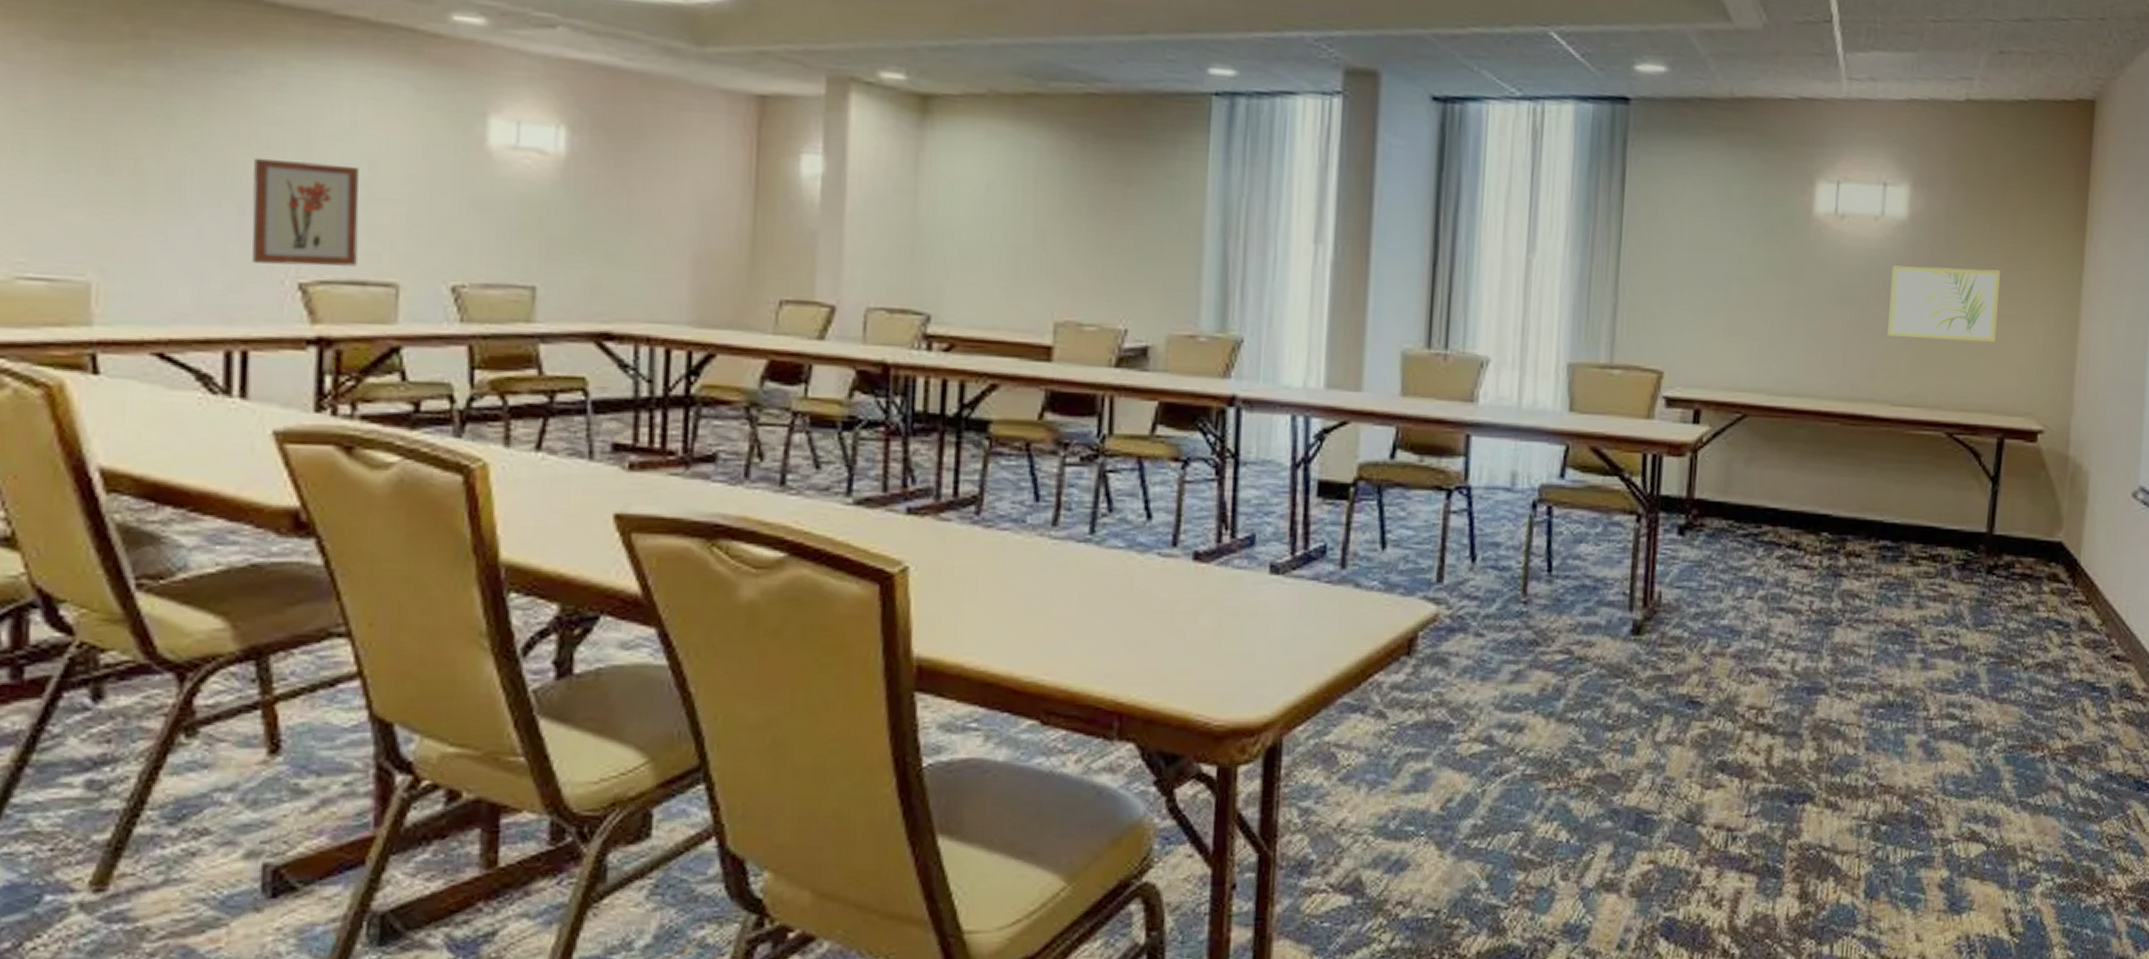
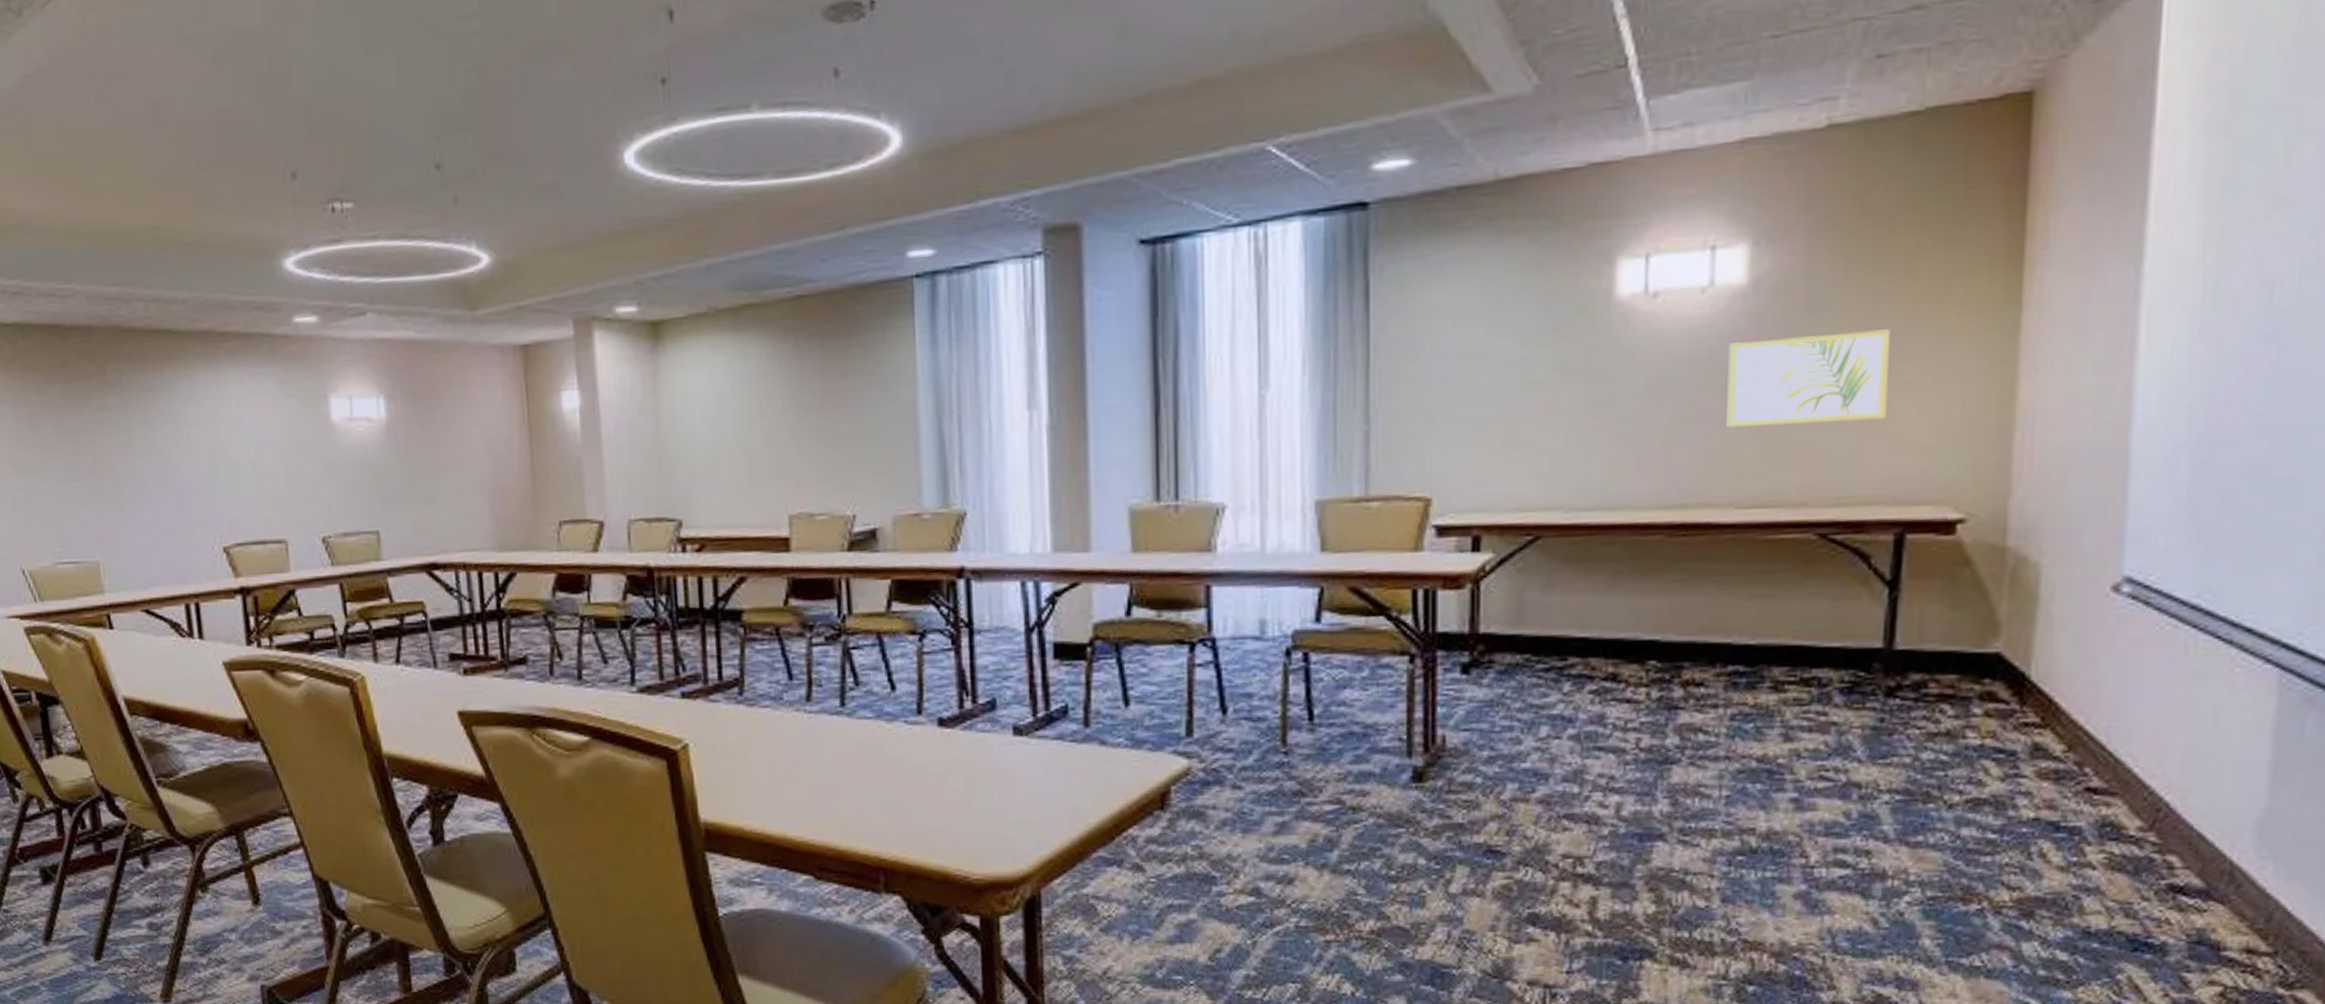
wall art: present [252,157,359,268] -> none [183,451,259,535]

